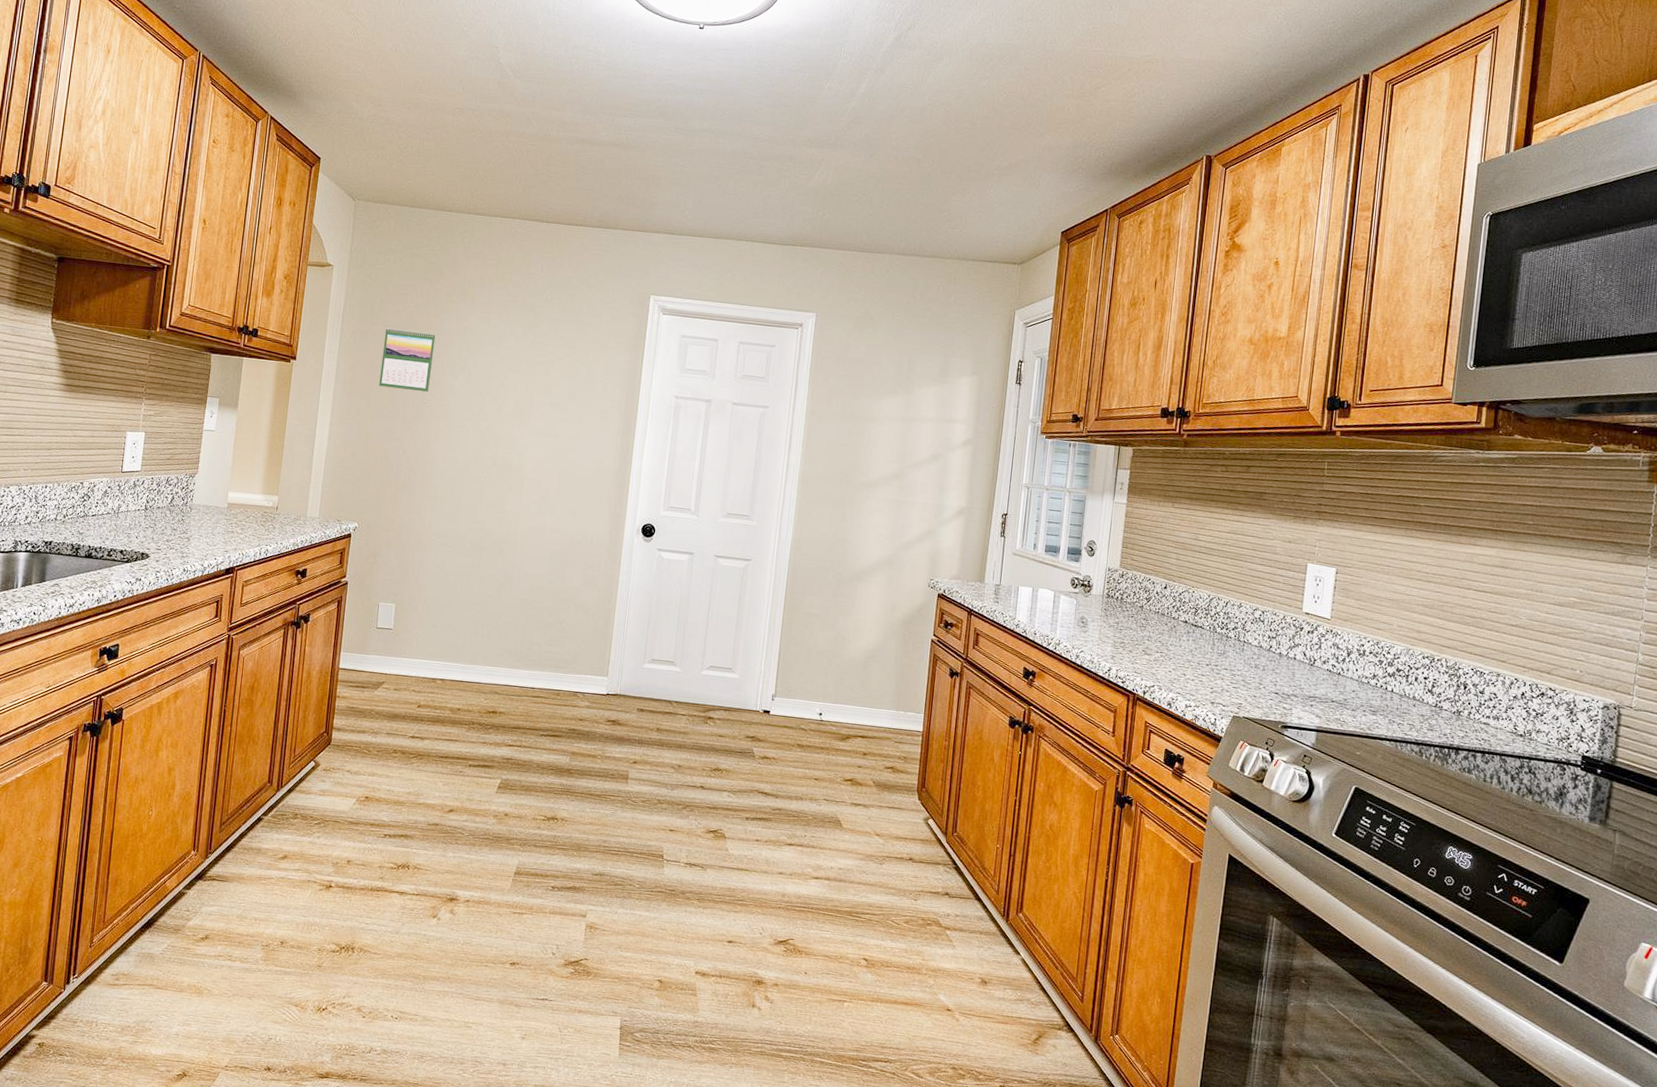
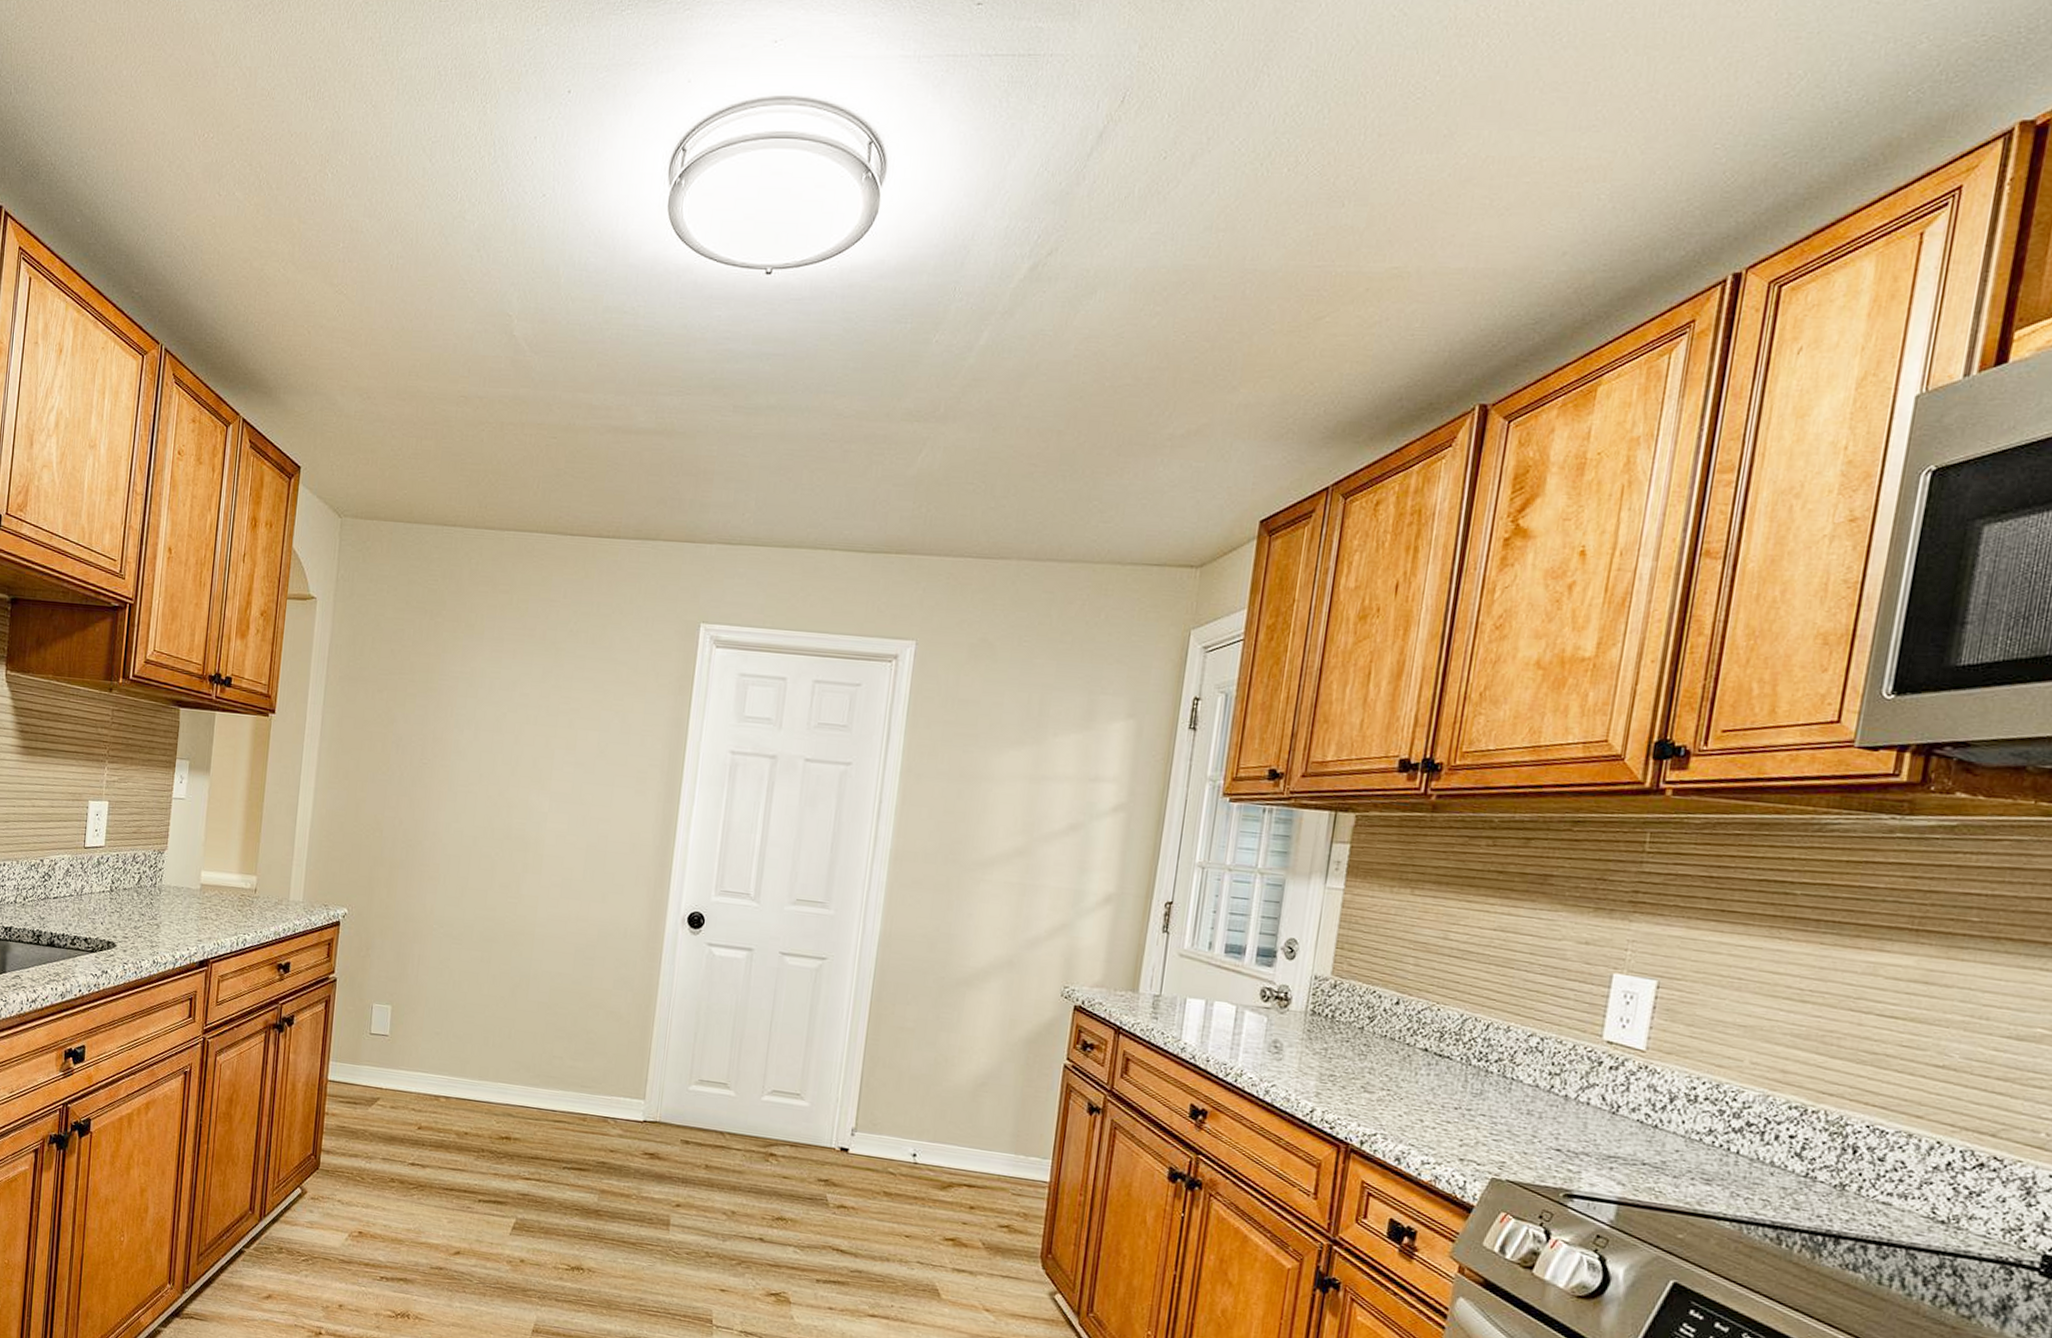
calendar: present [379,327,436,393] -> none [370,671,437,751]

